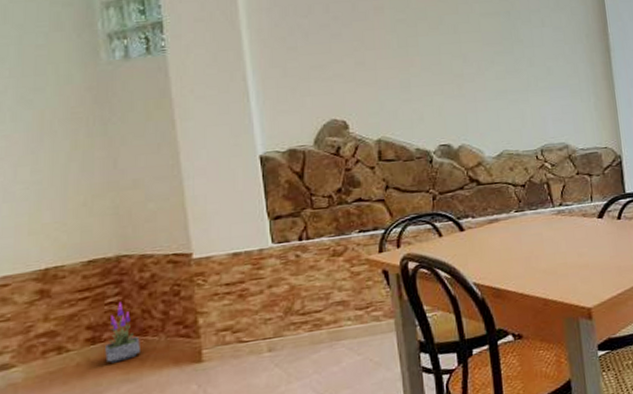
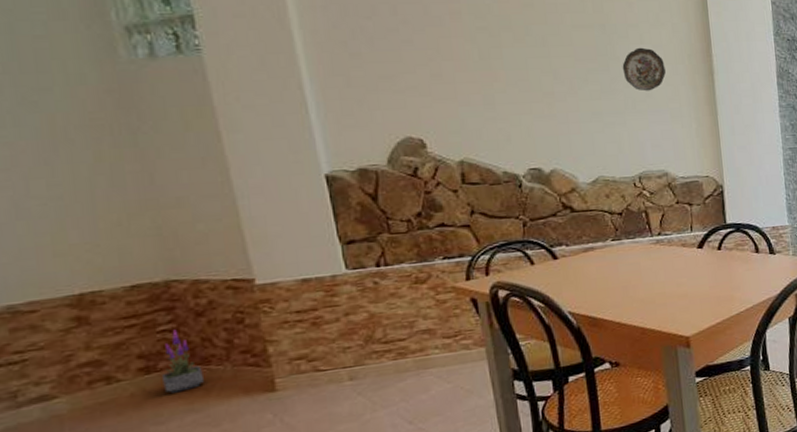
decorative plate: none [525,30,565,70] -> present [622,47,666,92]

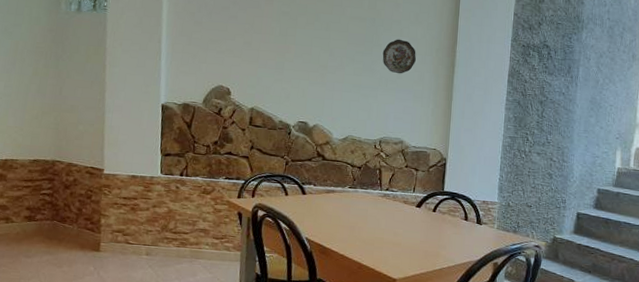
potted plant: present [162,330,204,393] -> none [36,195,60,238]

